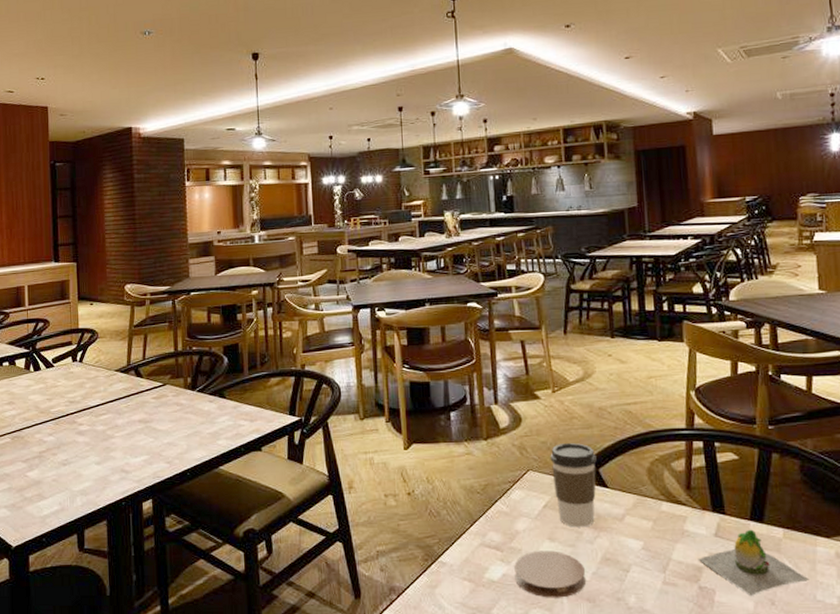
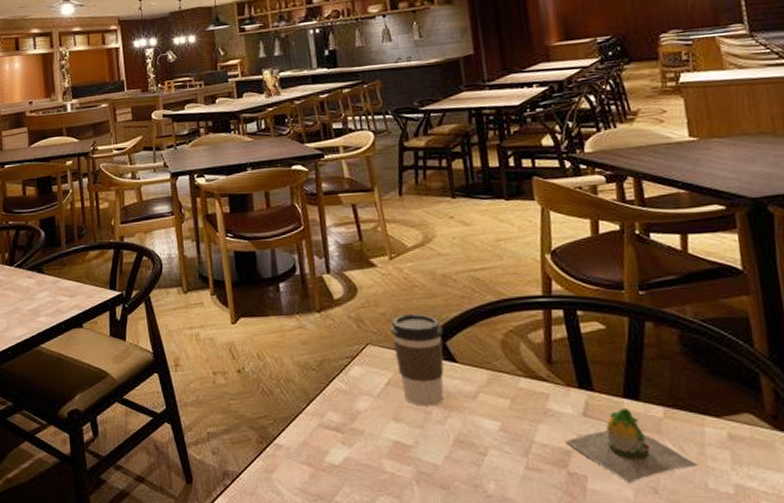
coaster: present [514,550,586,598] -> none [357,432,438,484]

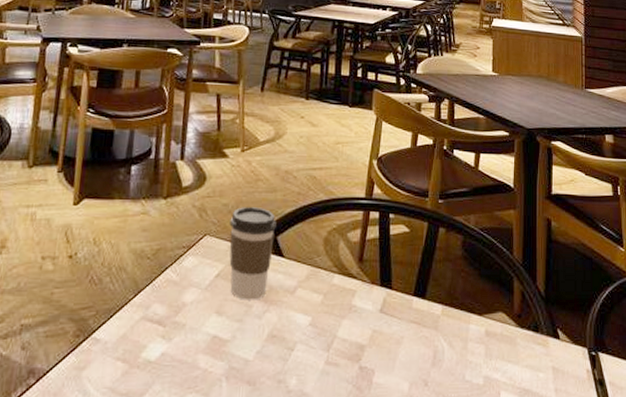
decorative egg: present [565,407,698,483] -> none [361,305,461,376]

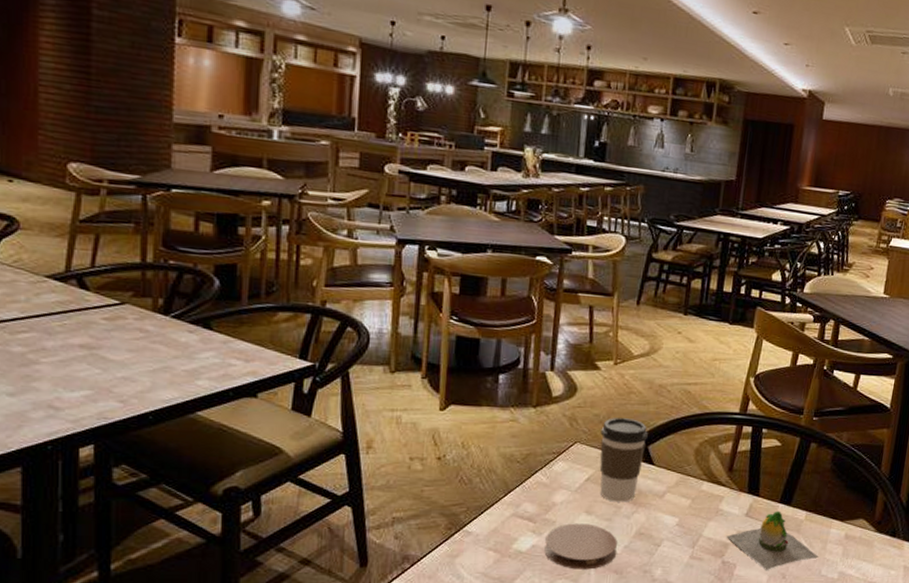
coaster: none [174,326,249,381] -> present [544,523,617,570]
decorative egg: none [361,305,461,376] -> present [726,511,819,570]

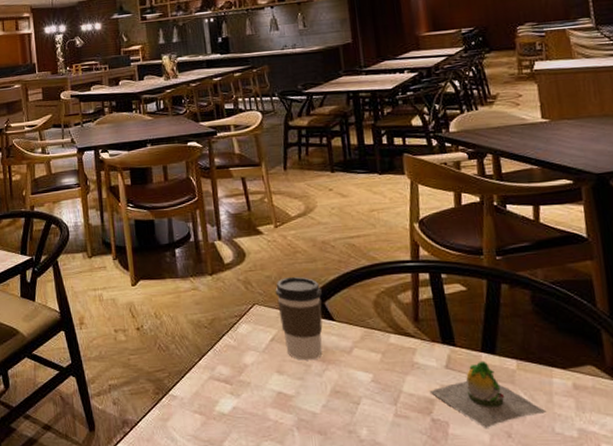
coaster: present [544,523,617,570] -> none [244,383,316,431]

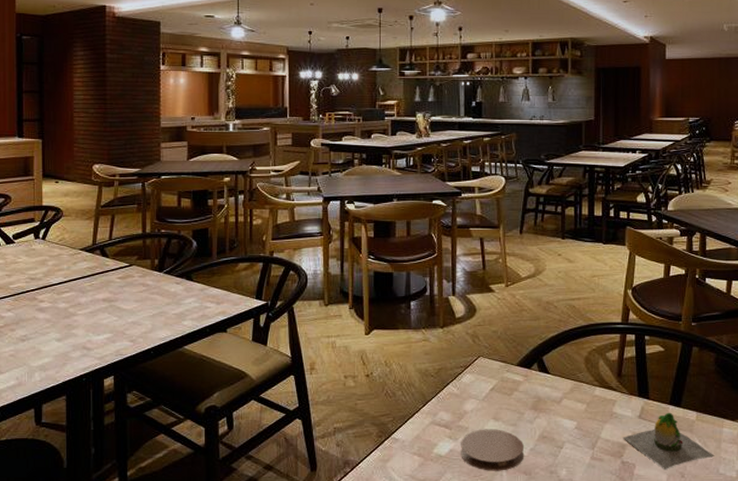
coaster: none [244,383,316,431] -> present [461,429,524,471]
coffee cup: present [275,277,323,361] -> none [500,333,541,409]

